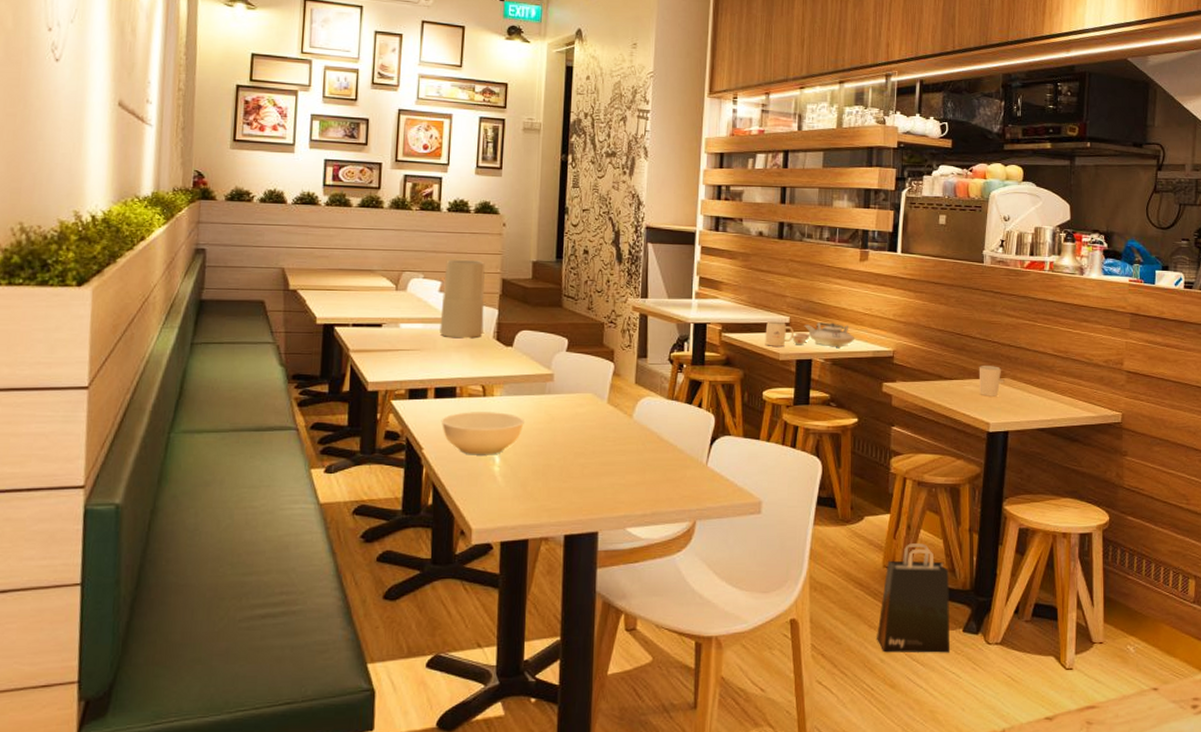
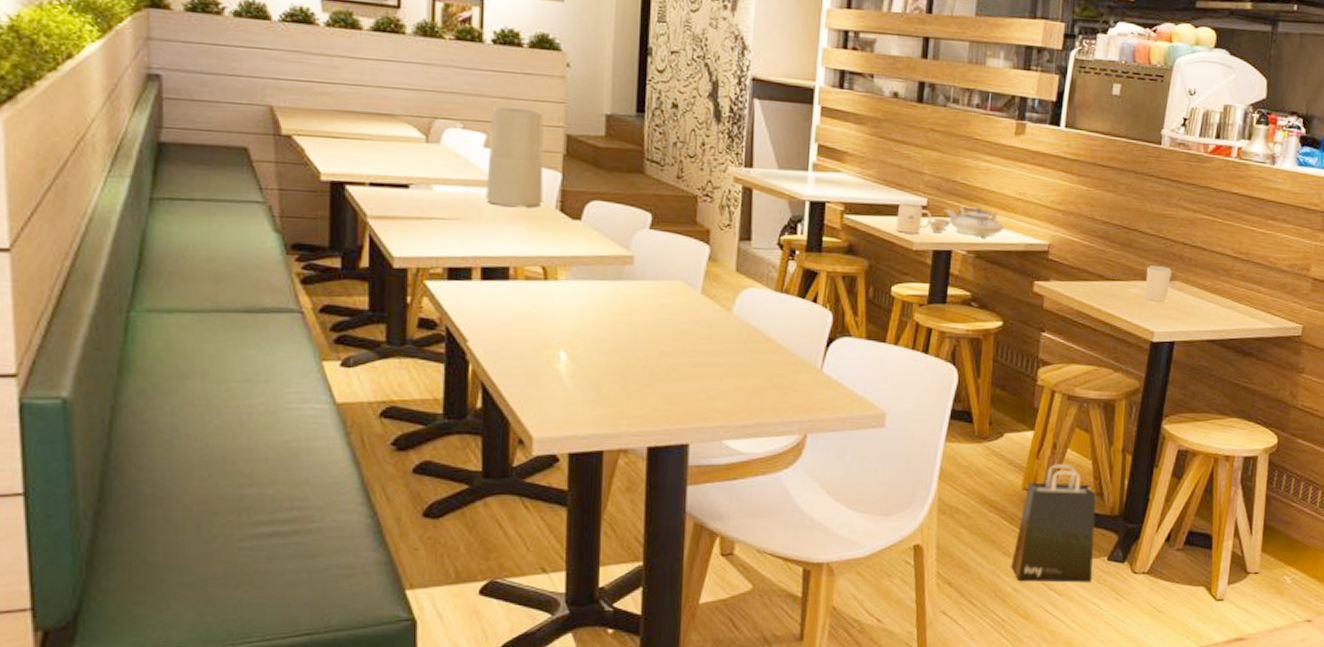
bowl: present [441,412,524,455] -> none [490,298,597,351]

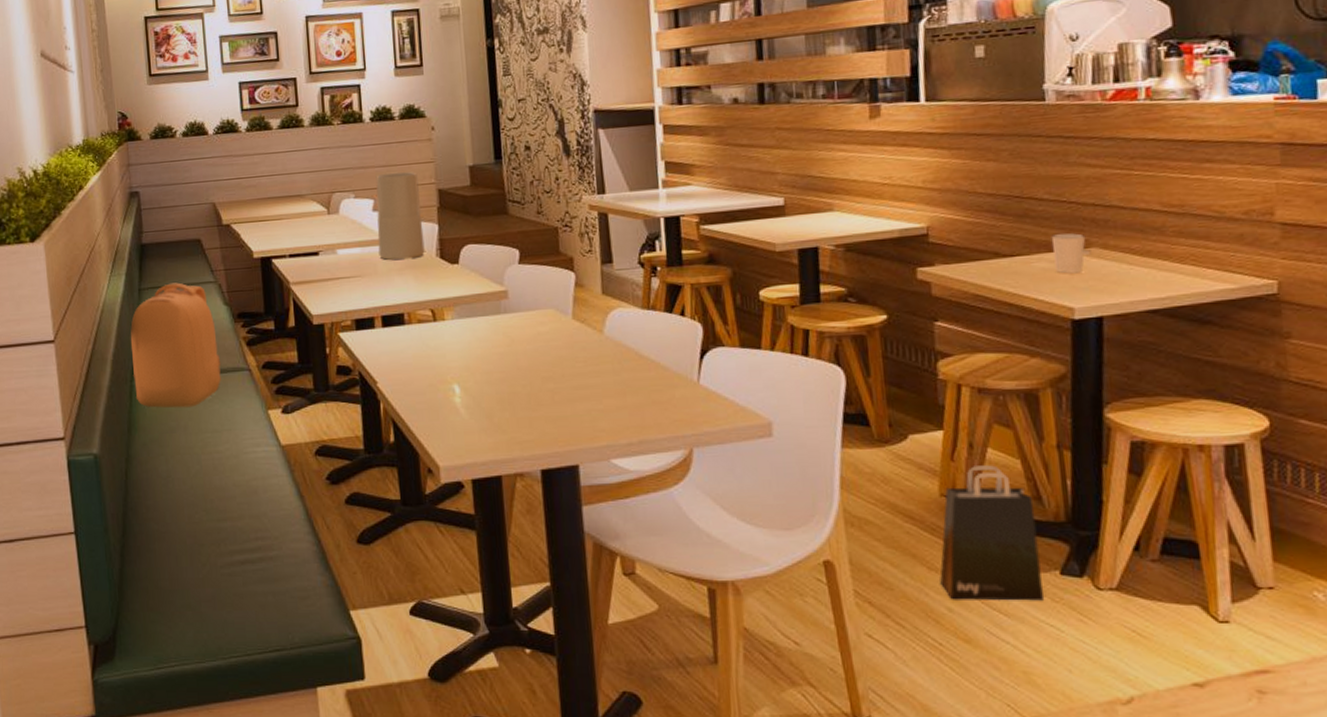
backpack: none [131,196,263,351] -> present [130,282,221,408]
mug: present [896,203,932,234] -> none [754,204,792,236]
teapot: present [929,206,1005,239] -> none [789,199,874,232]

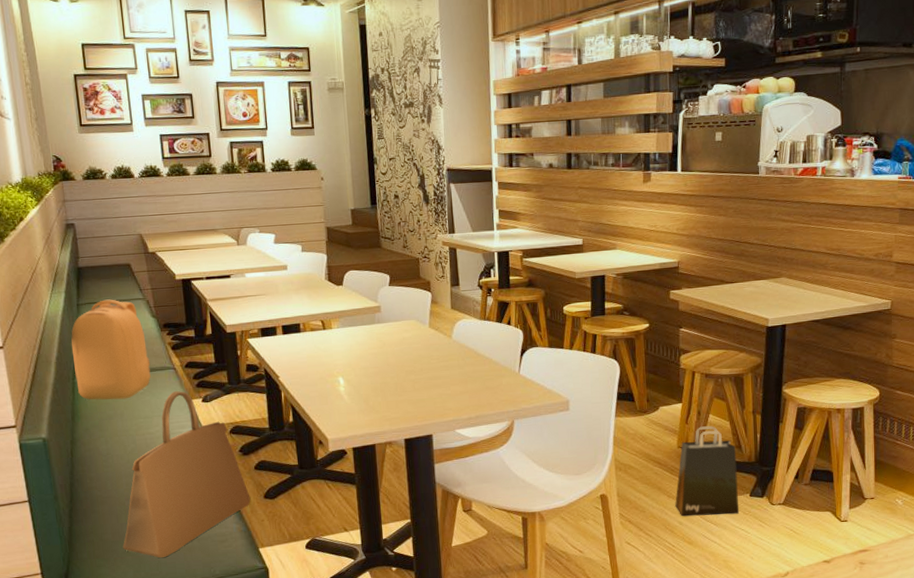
handbag: none [181,398,340,616] -> present [122,391,251,559]
vase: present [376,172,425,261] -> none [276,213,316,283]
cup: present [1051,232,1091,274] -> none [757,267,781,296]

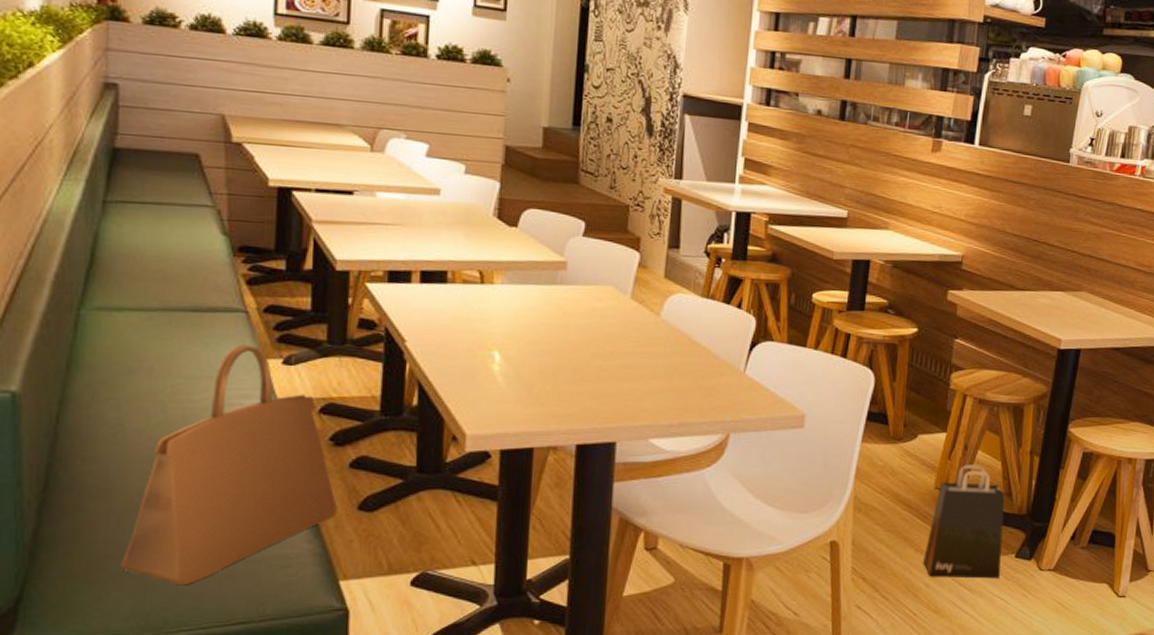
backpack: present [71,299,151,400] -> none [82,199,210,348]

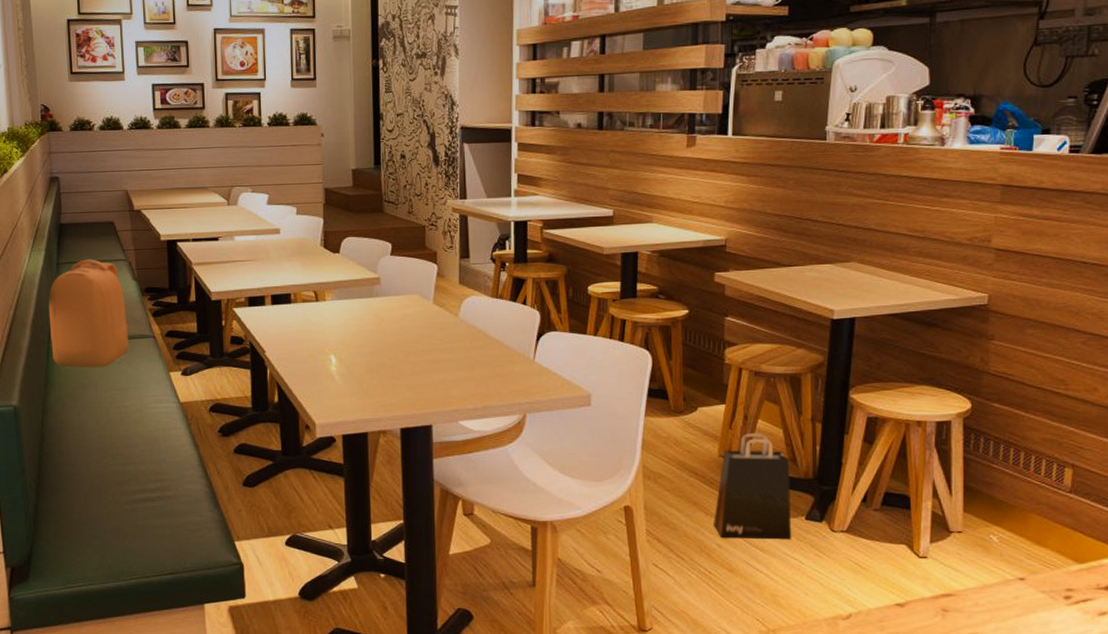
backpack: none [82,199,210,348] -> present [48,259,130,368]
handbag: present [120,344,337,586] -> none [89,362,228,545]

